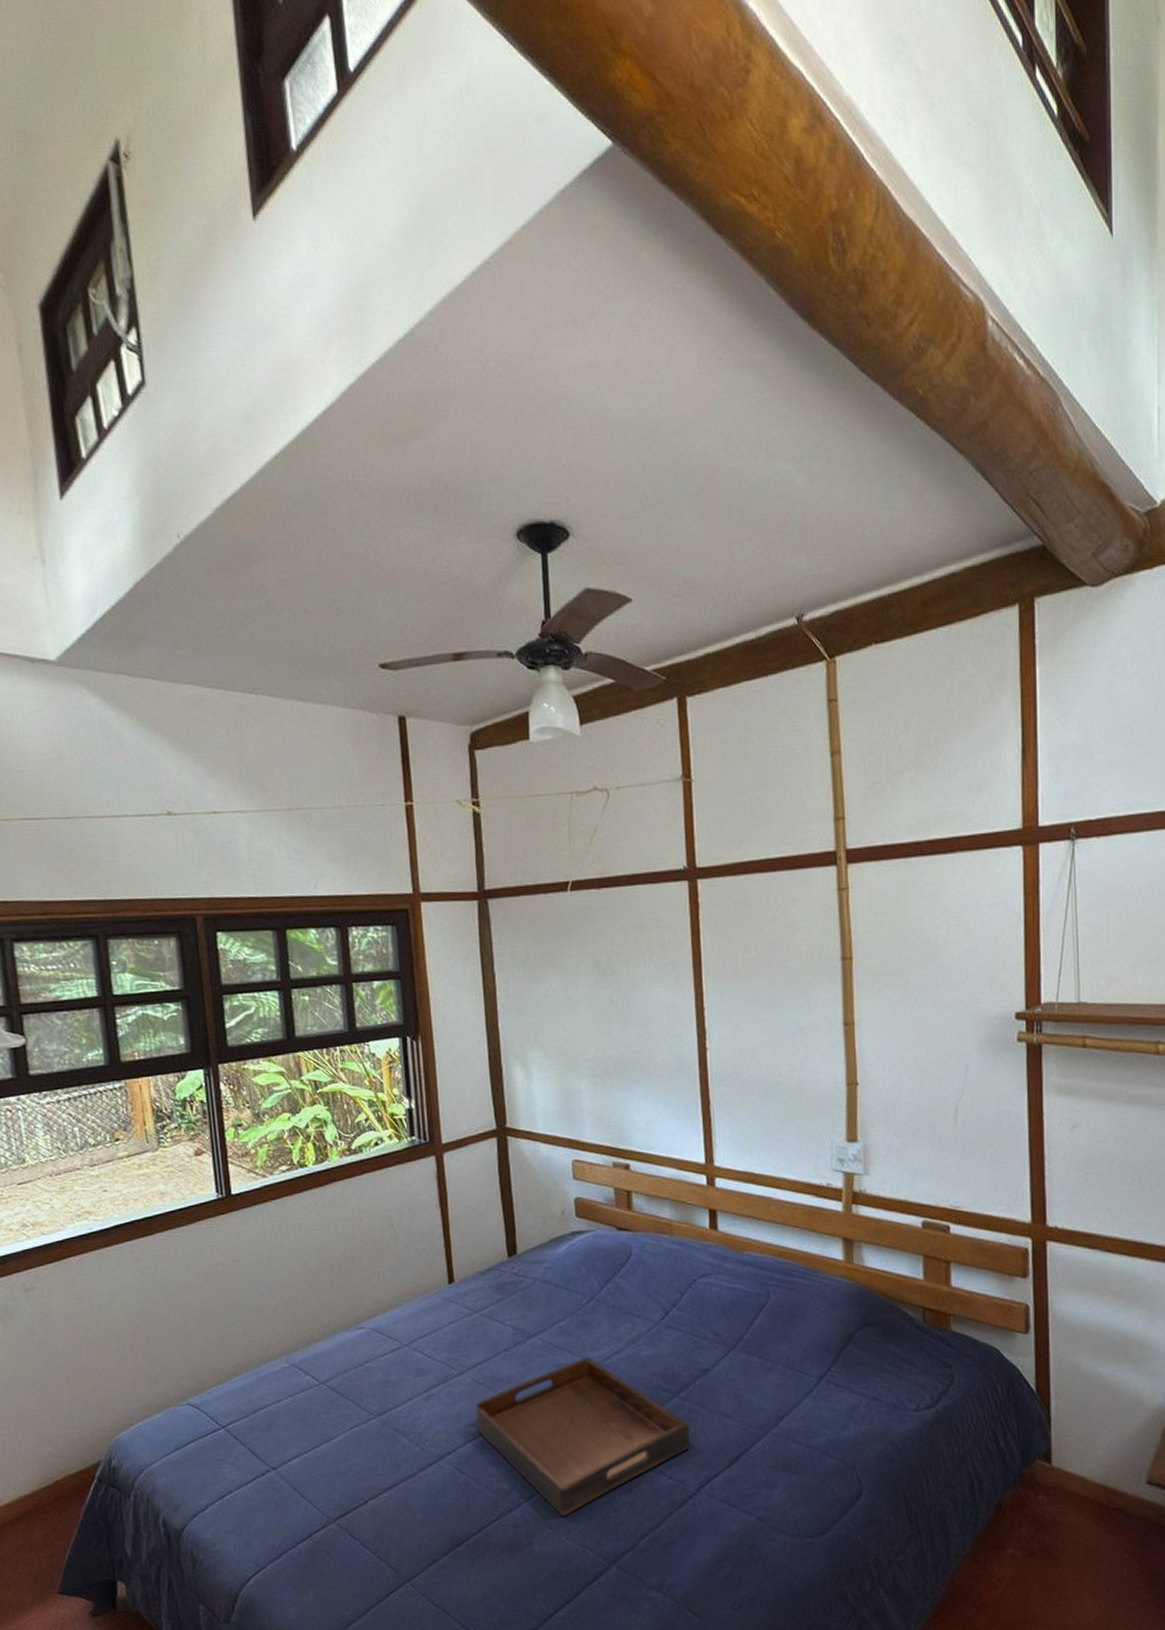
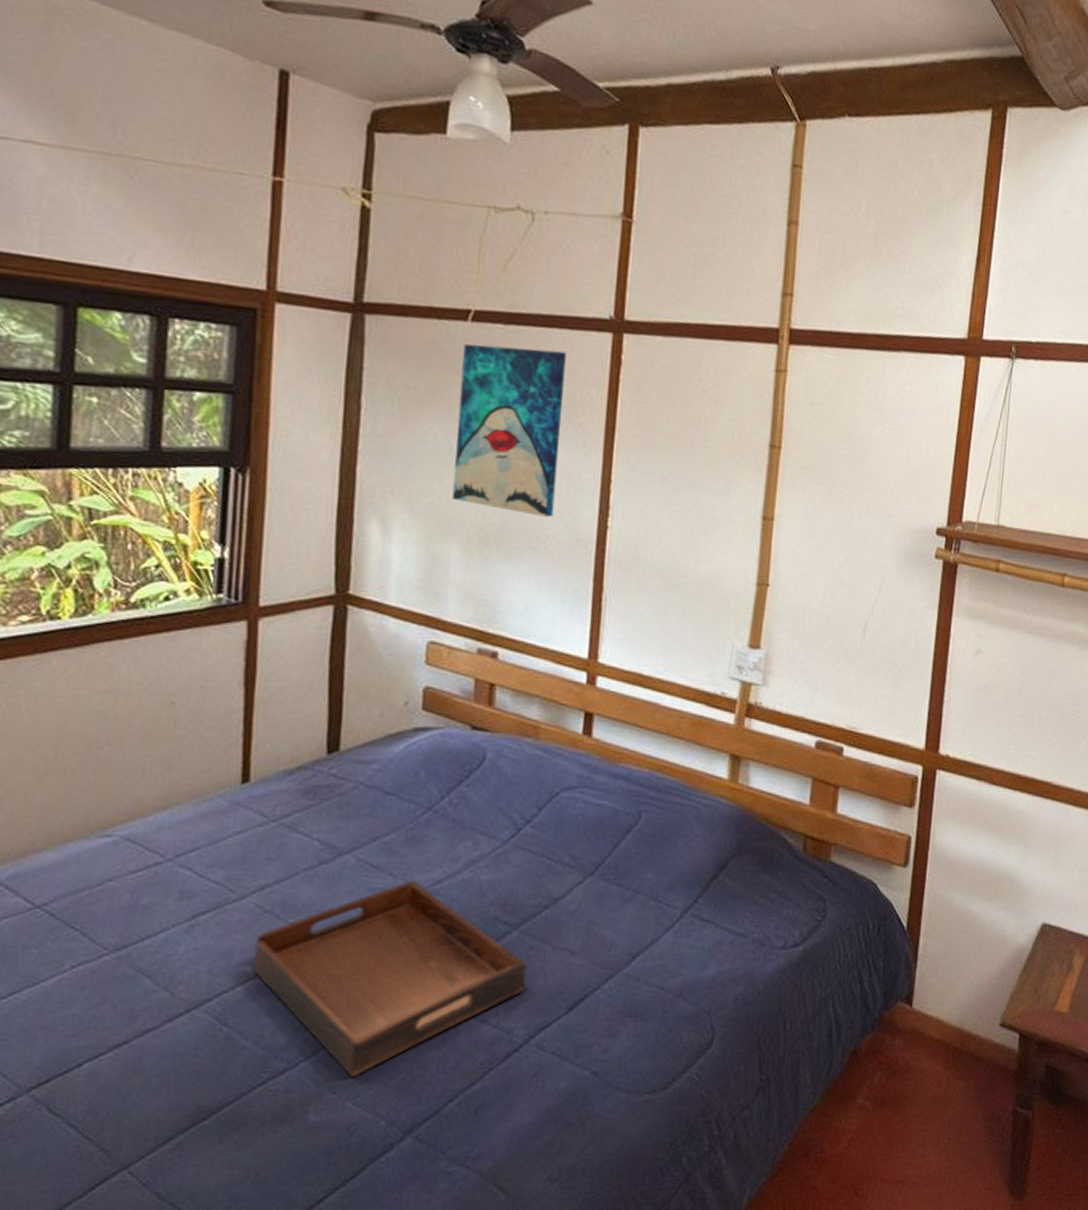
wall art: none [567,904,659,1047] -> present [452,344,566,517]

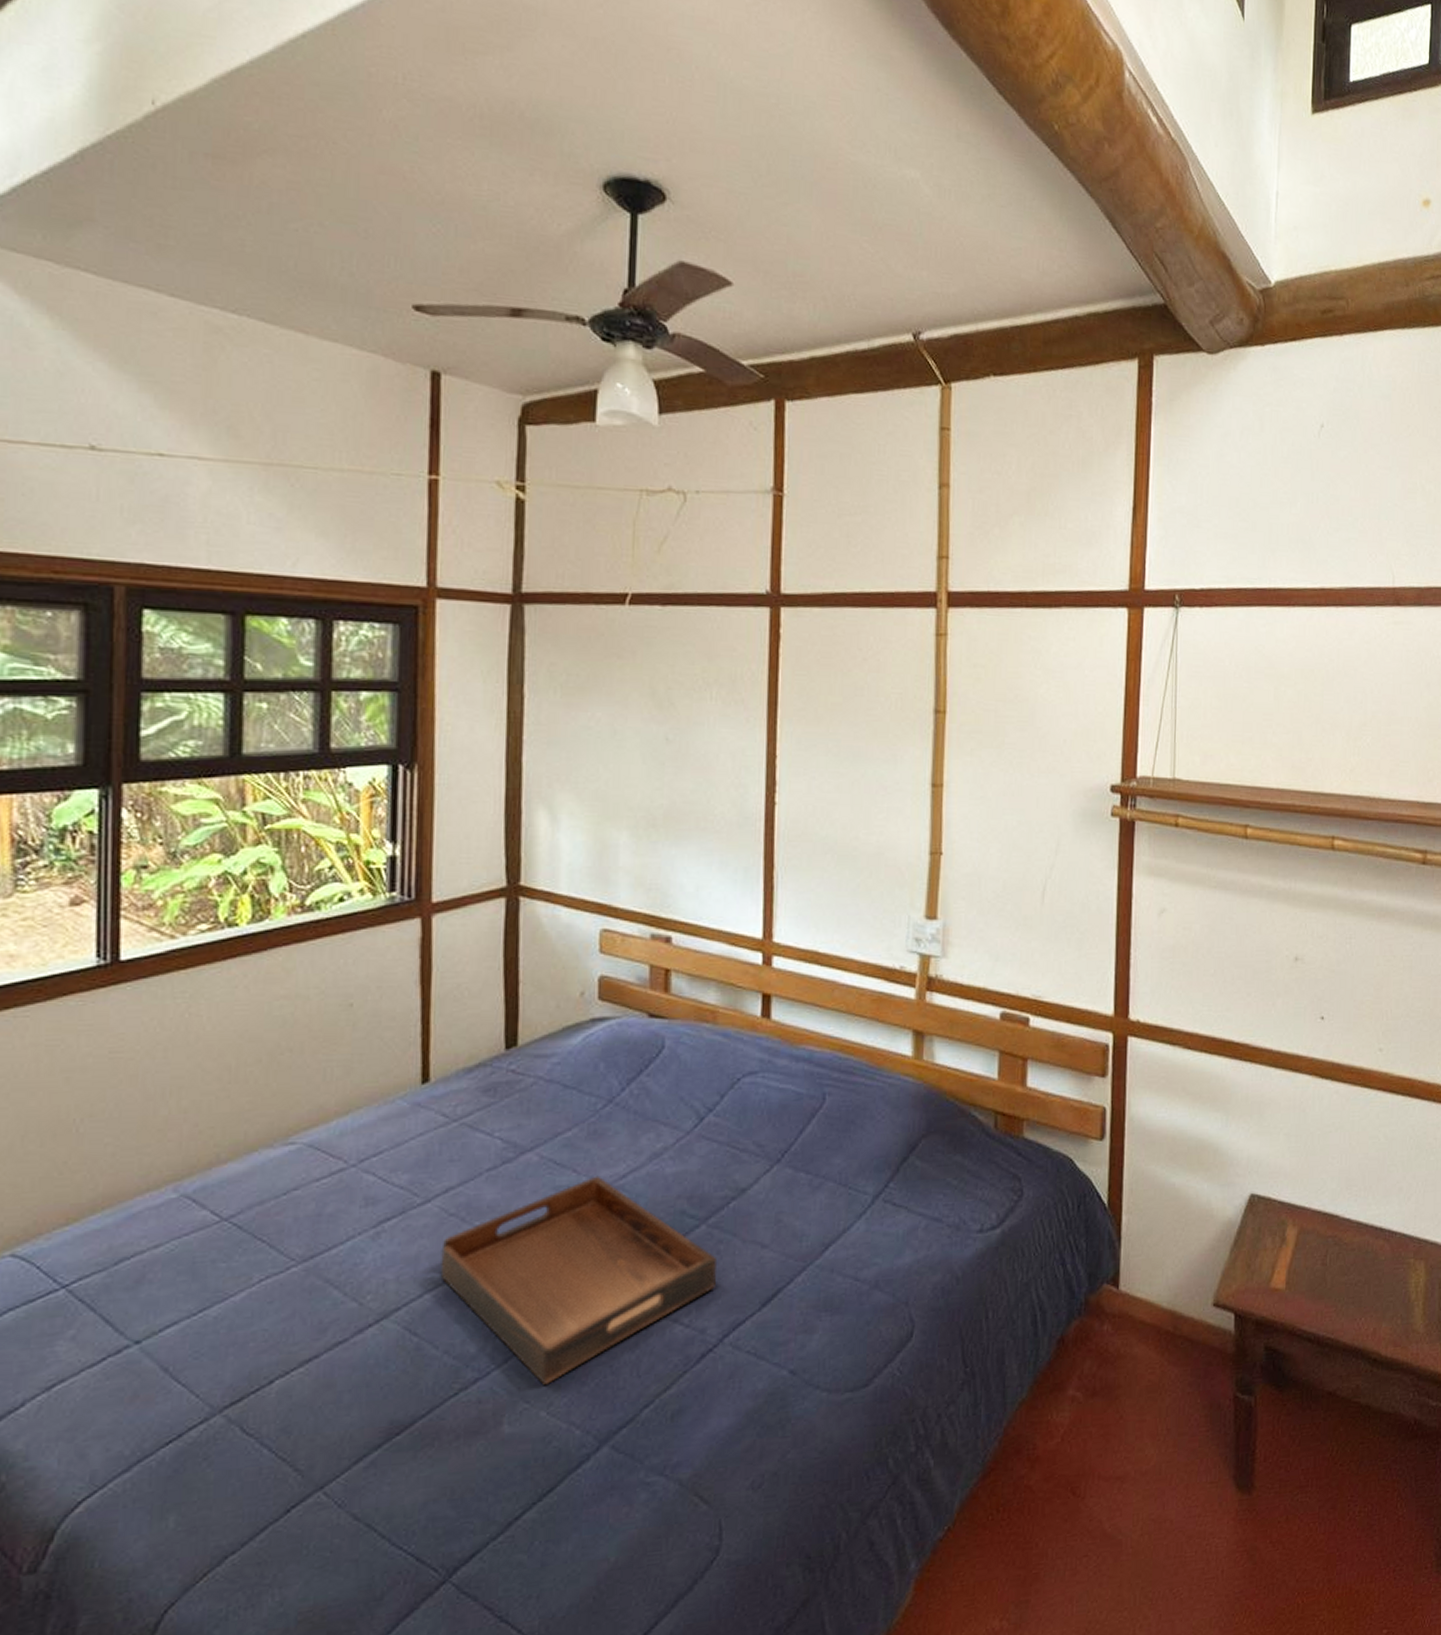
wall art: present [452,344,566,517] -> none [619,627,725,796]

